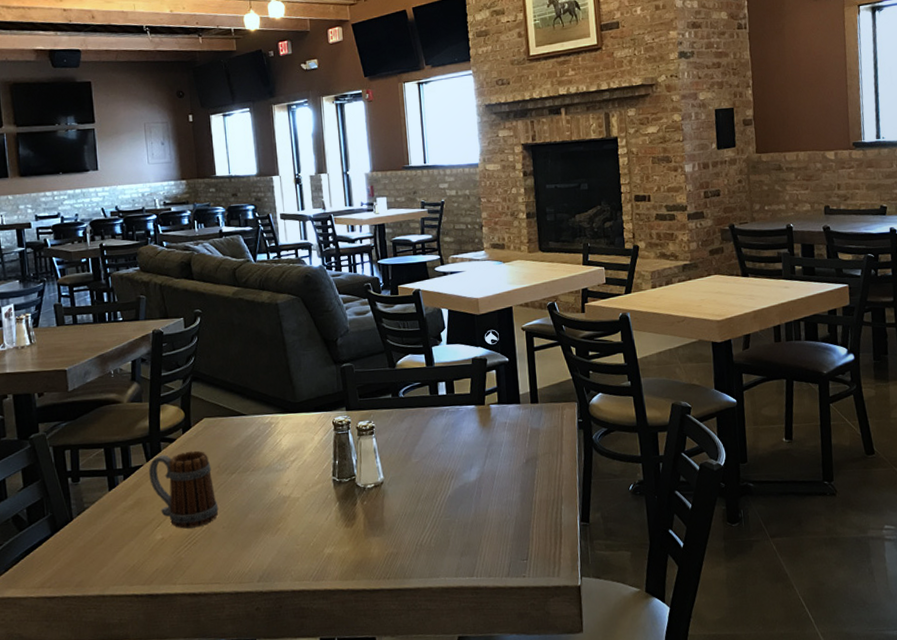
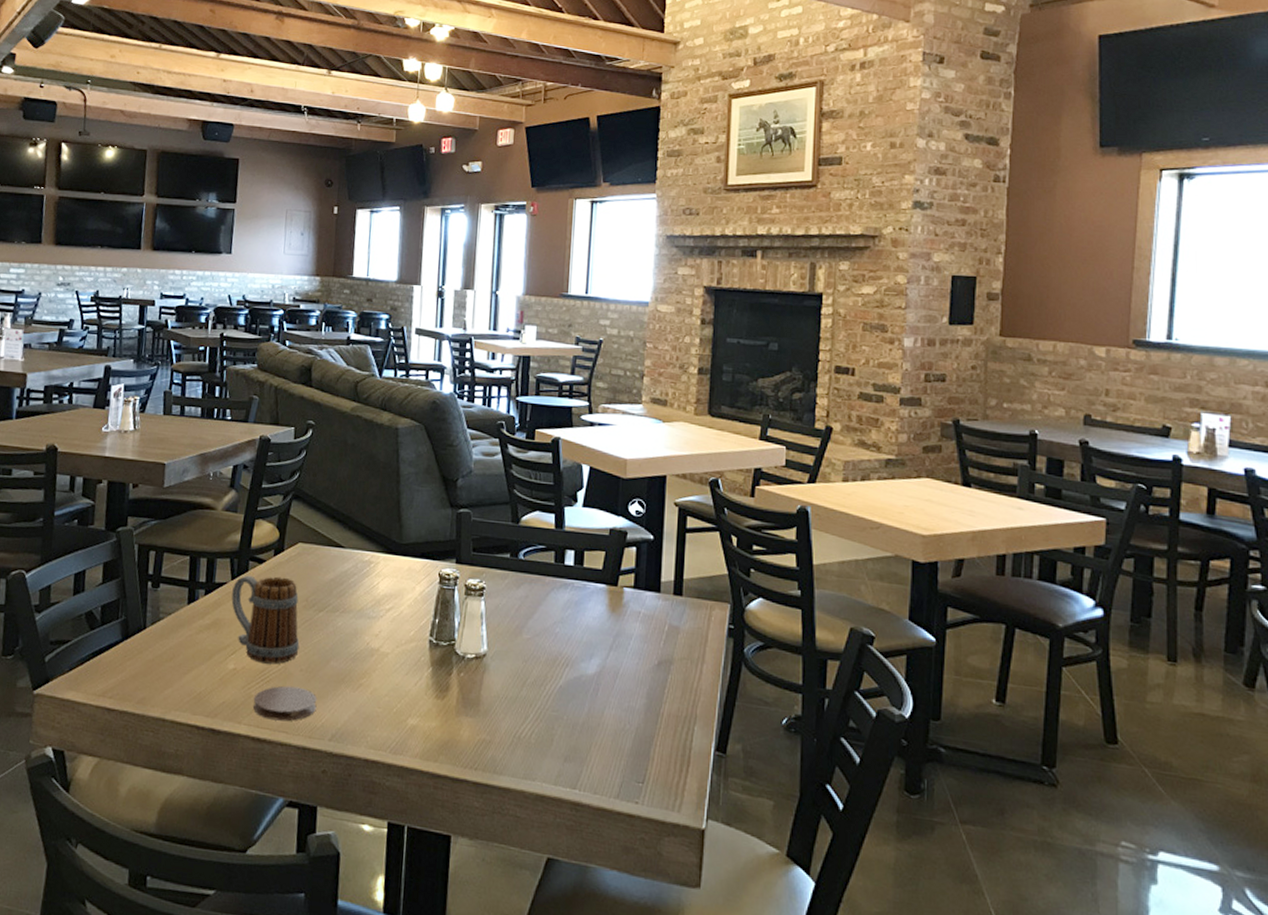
coaster: none [184,542,243,576] -> present [253,685,318,721]

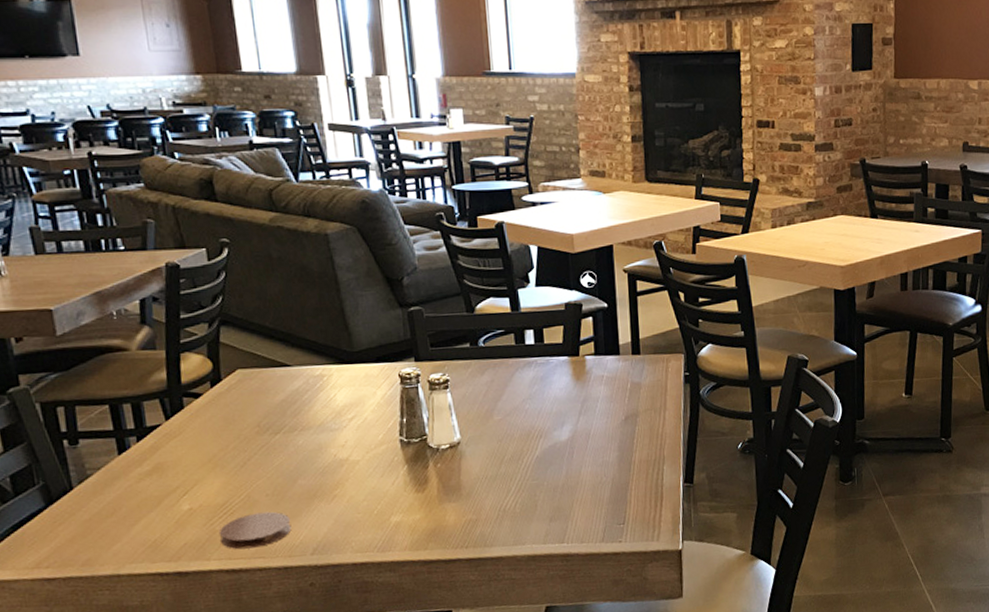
beer mug: present [231,575,300,664] -> none [169,407,260,498]

